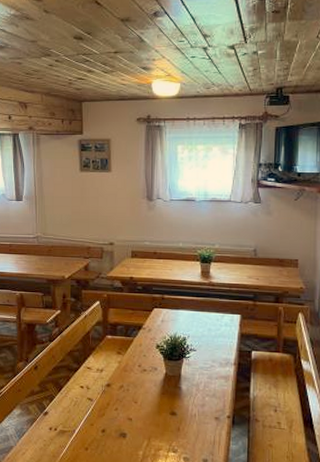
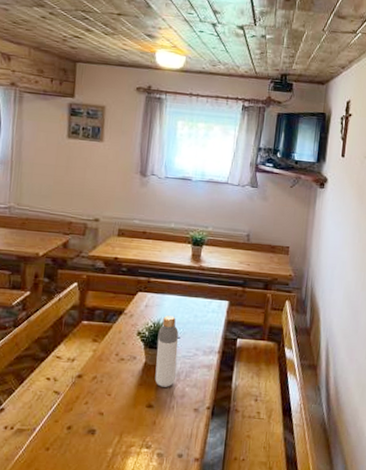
bottle: none [175,329,195,397] -> present [155,315,179,387]

